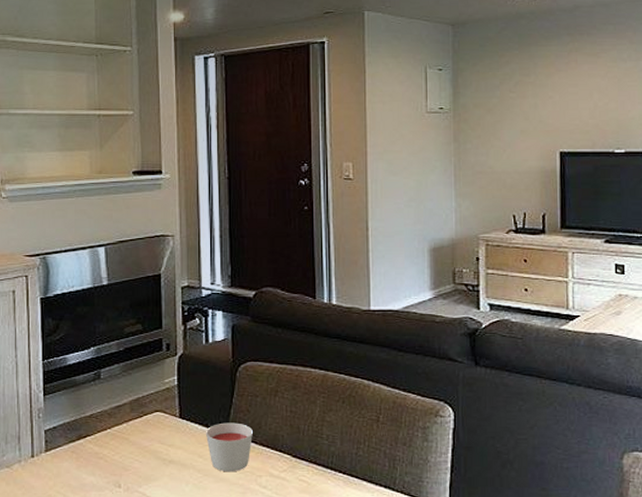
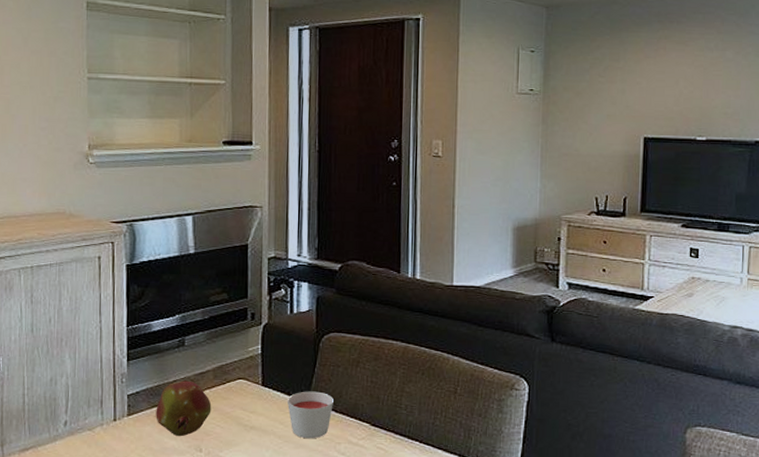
fruit: none [73,414,129,473] -> present [156,380,212,437]

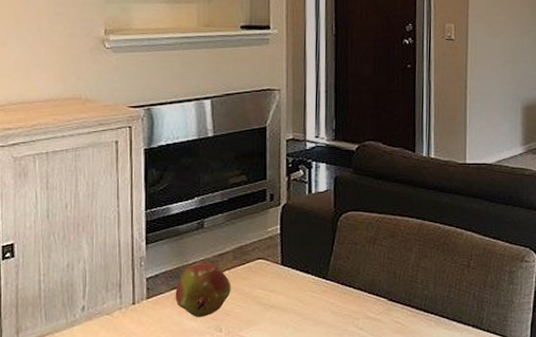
candle: present [287,391,334,439] -> none [306,269,352,316]

